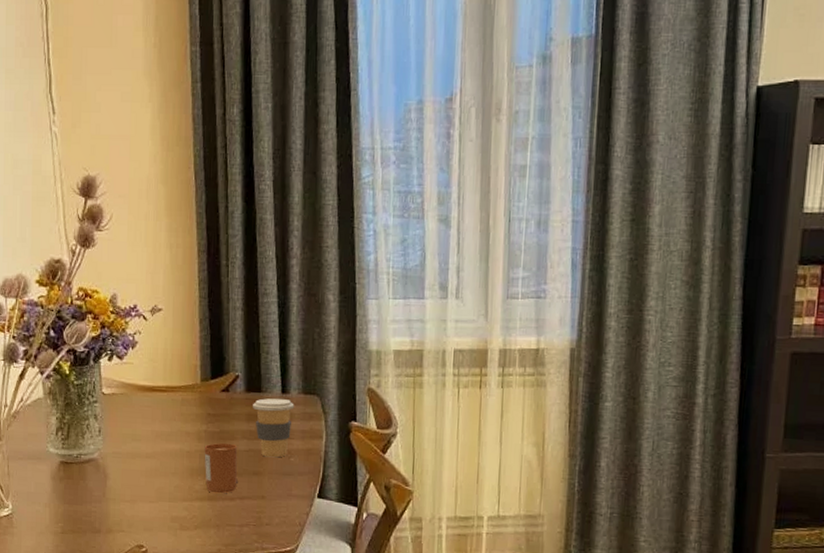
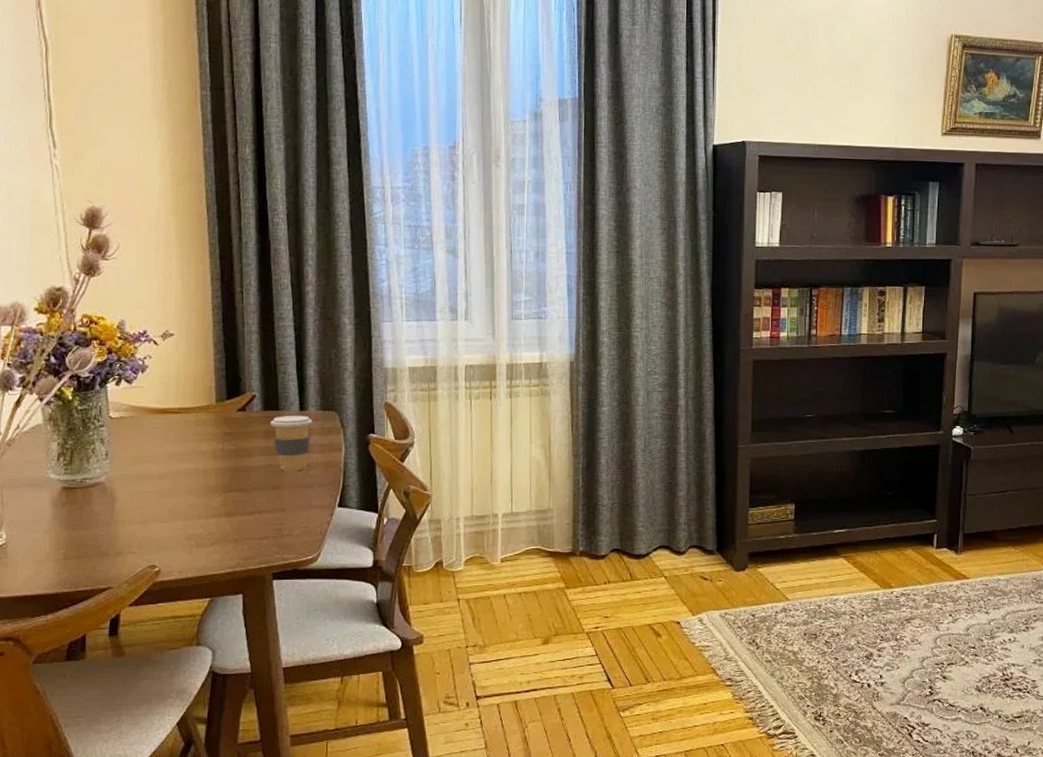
candle: present [204,443,238,494] -> none [220,460,256,509]

